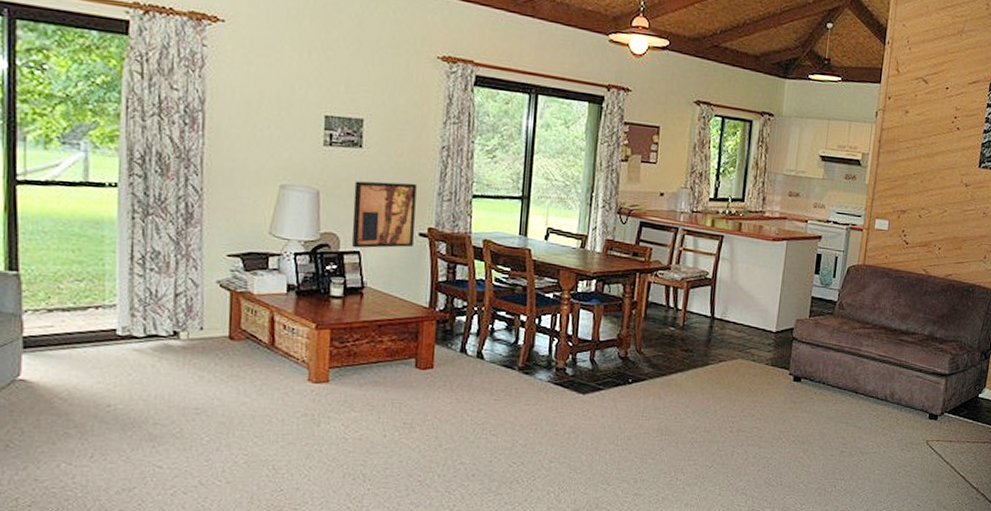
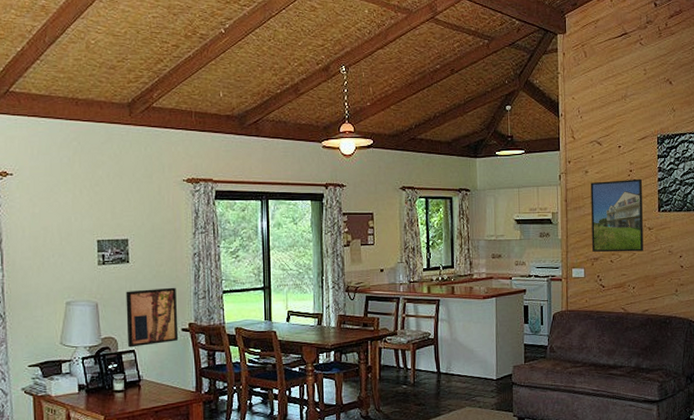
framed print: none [900,124,966,210] -> present [590,178,644,253]

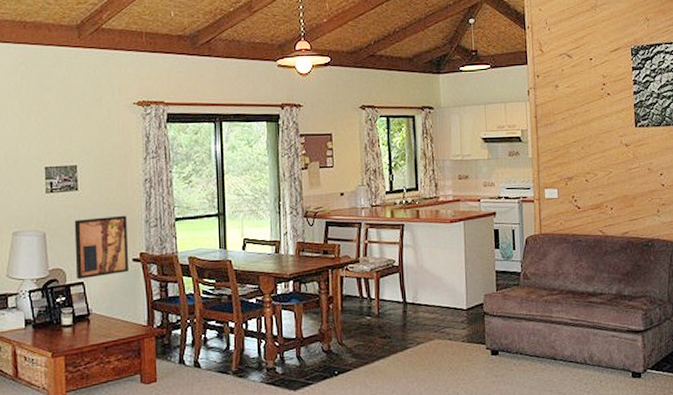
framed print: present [590,178,644,253] -> none [561,92,621,172]

